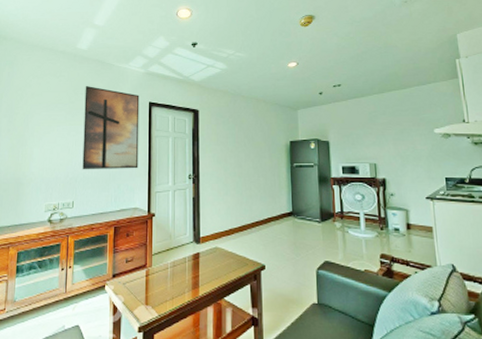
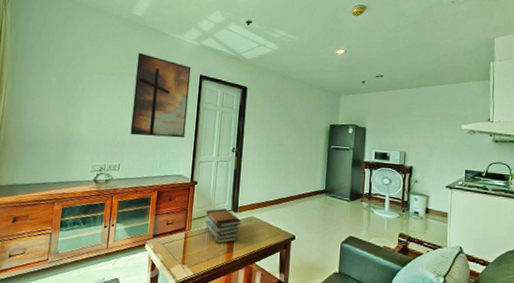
book stack: none [166,240,205,280] -> present [205,208,242,244]

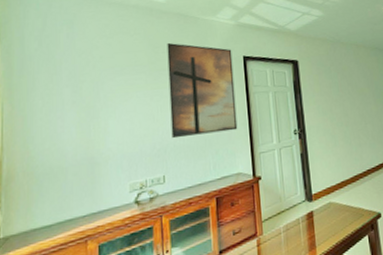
book stack: present [205,208,242,244] -> none [276,200,319,244]

